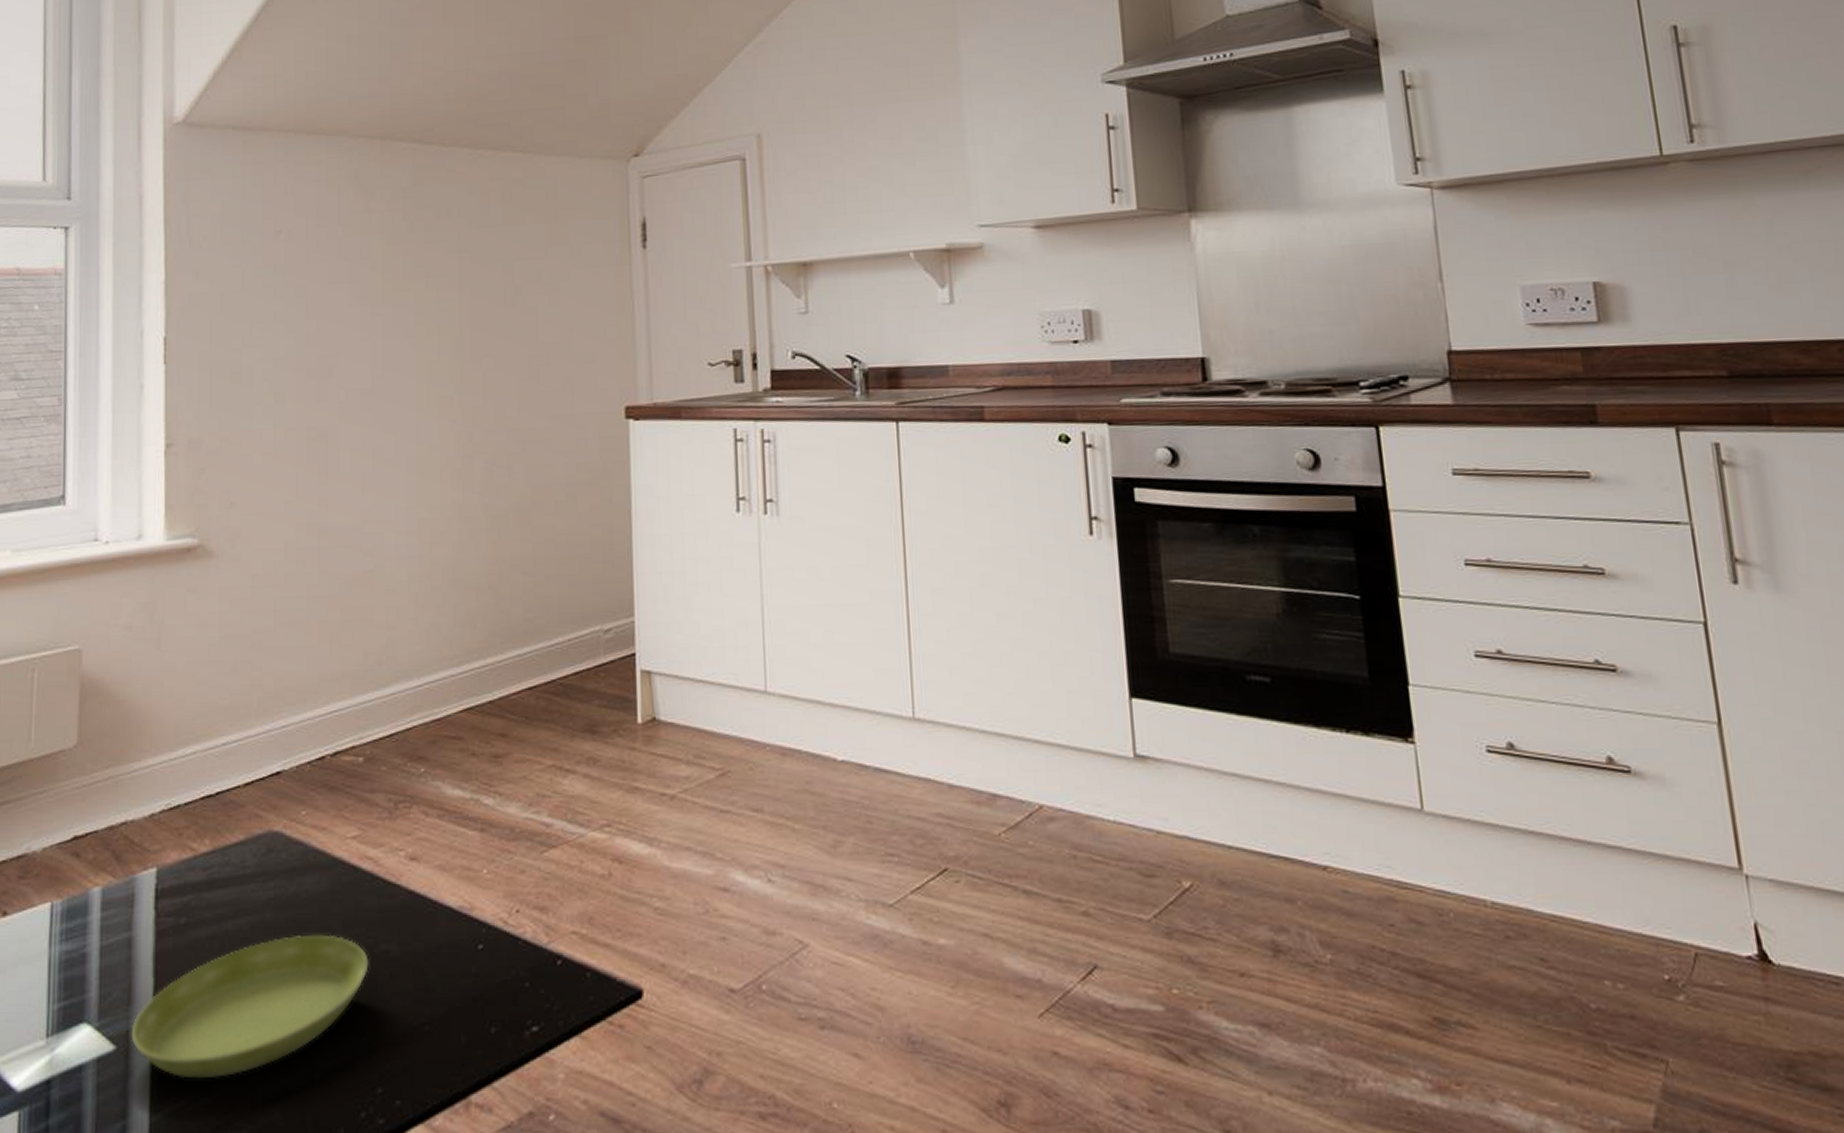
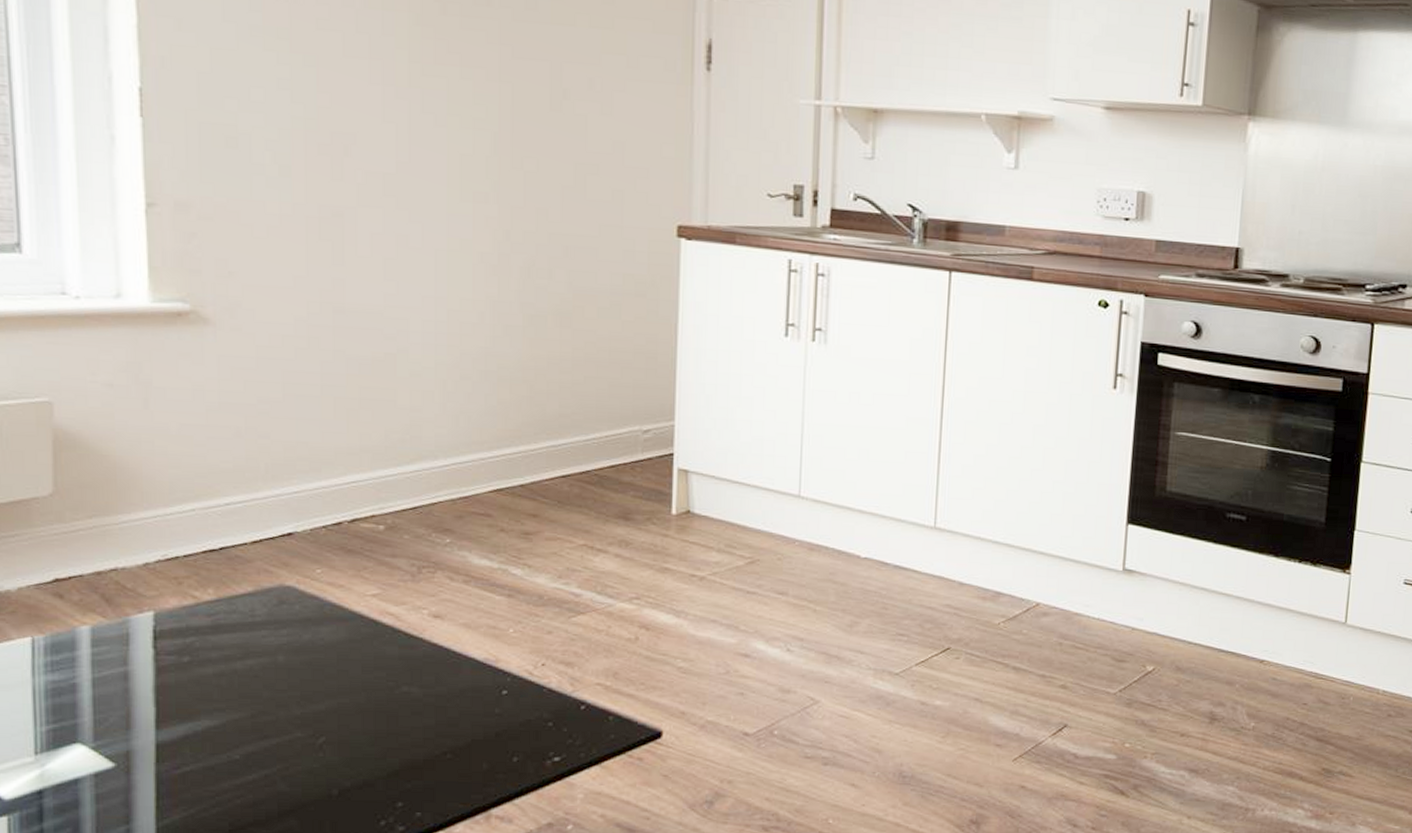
saucer: present [131,934,369,1079] -> none [131,676,389,793]

